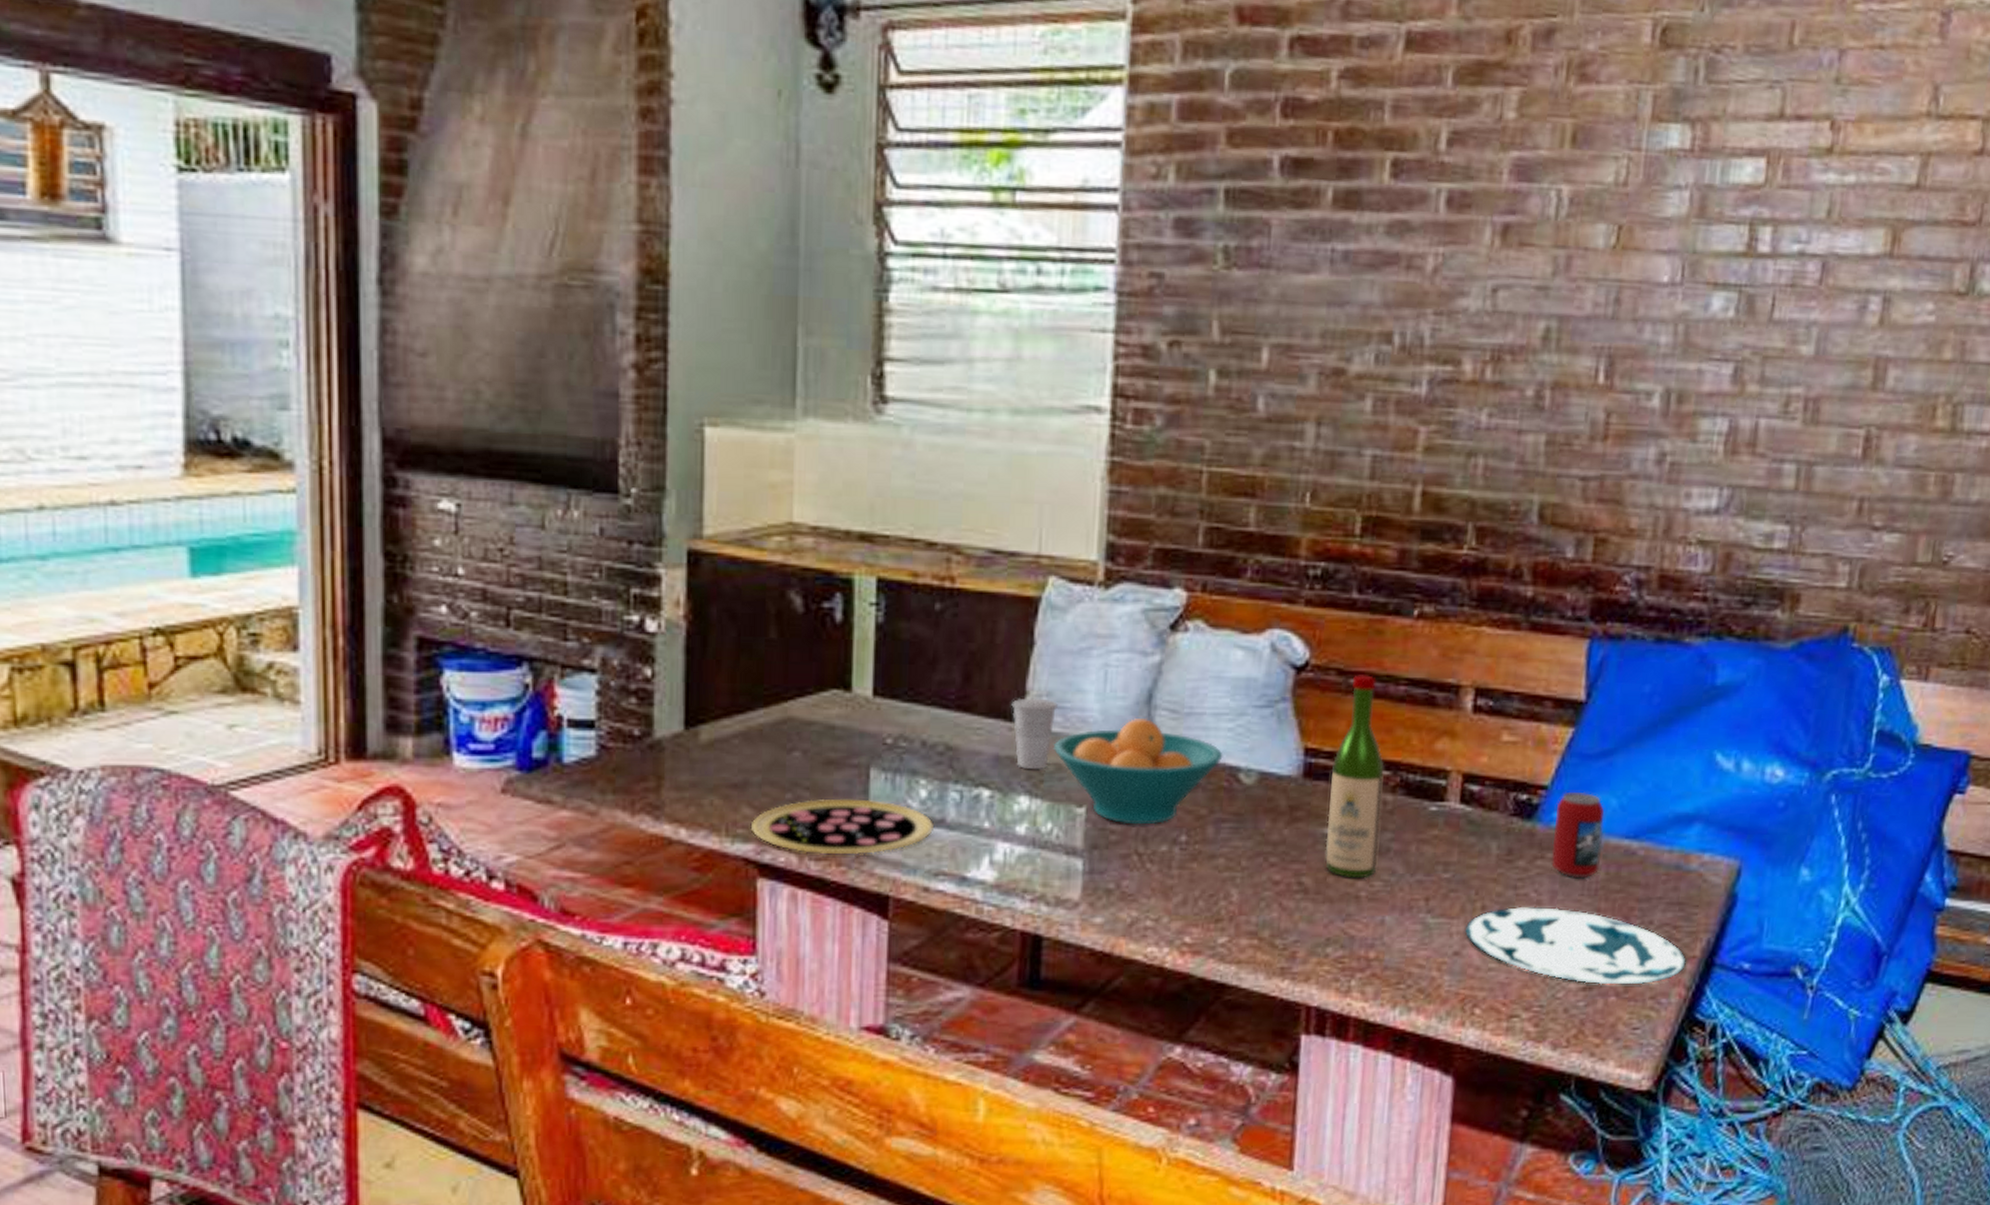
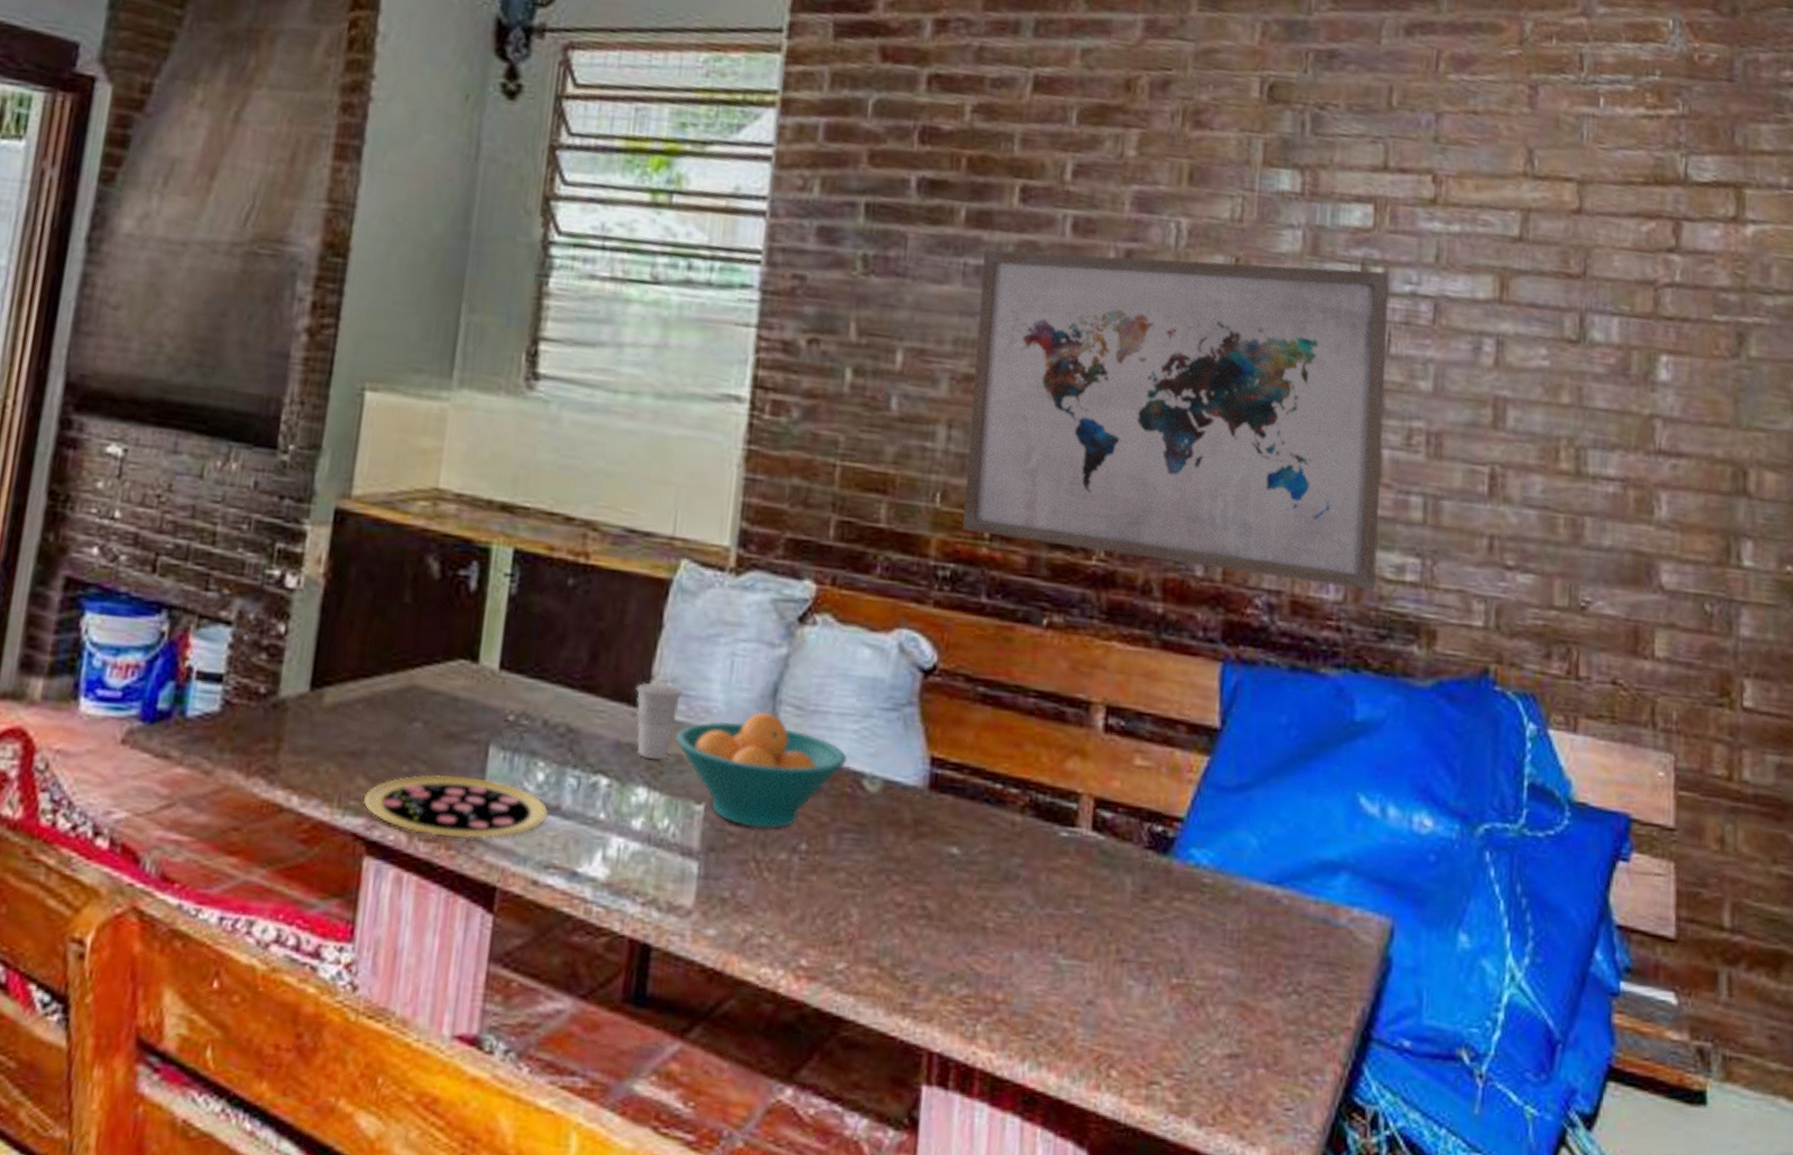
wine bottle: present [1325,675,1384,879] -> none [951,683,1013,908]
wall art: none [1333,230,1778,560] -> present [963,249,1390,591]
plate: present [1464,907,1686,985] -> none [1098,953,1340,1056]
beverage can: present [1551,792,1605,877] -> none [1190,827,1245,925]

